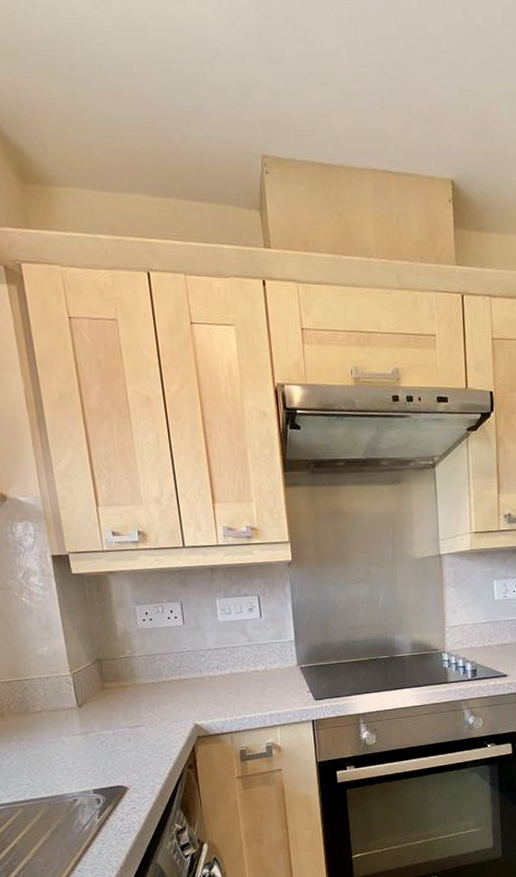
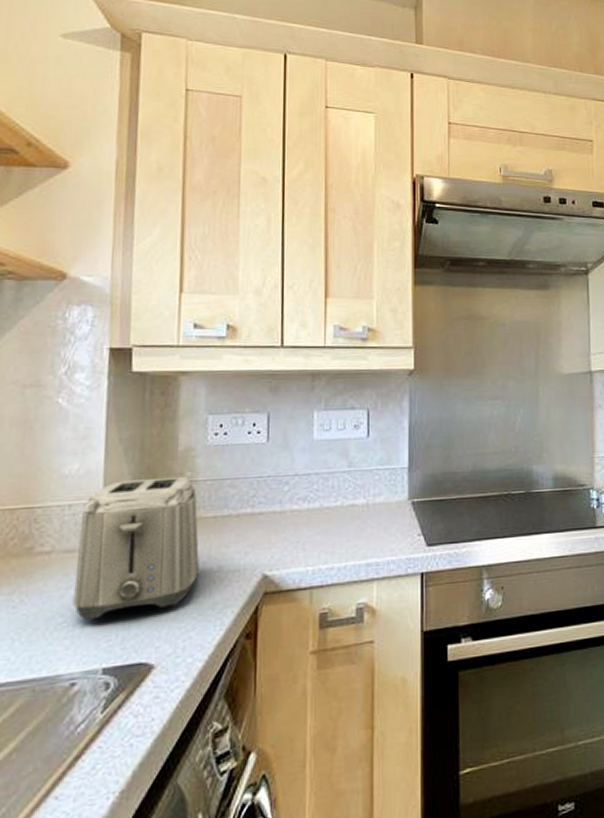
toaster: none [57,653,148,758] -> present [73,476,199,621]

